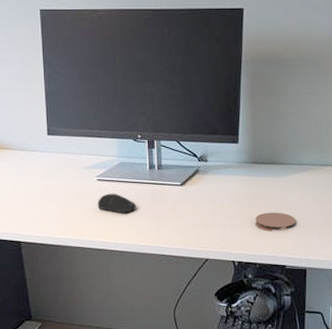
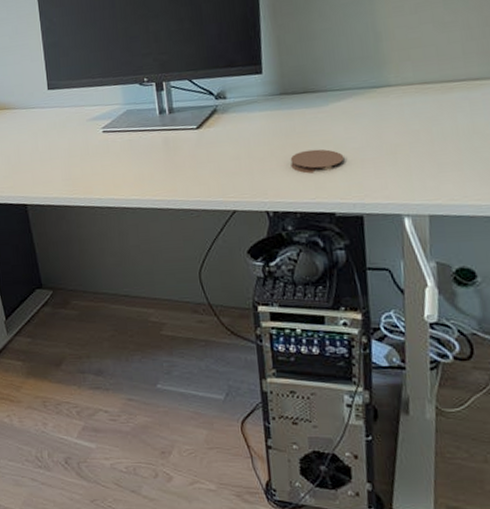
computer mouse: present [97,193,137,214] -> none [104,144,148,167]

